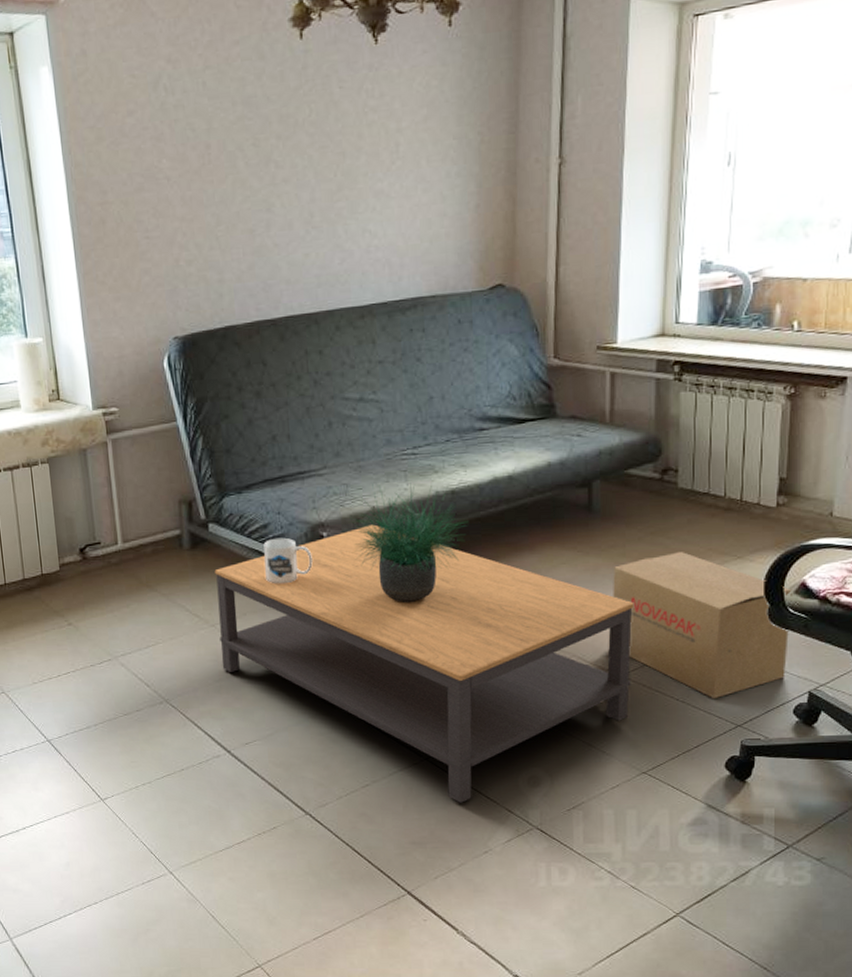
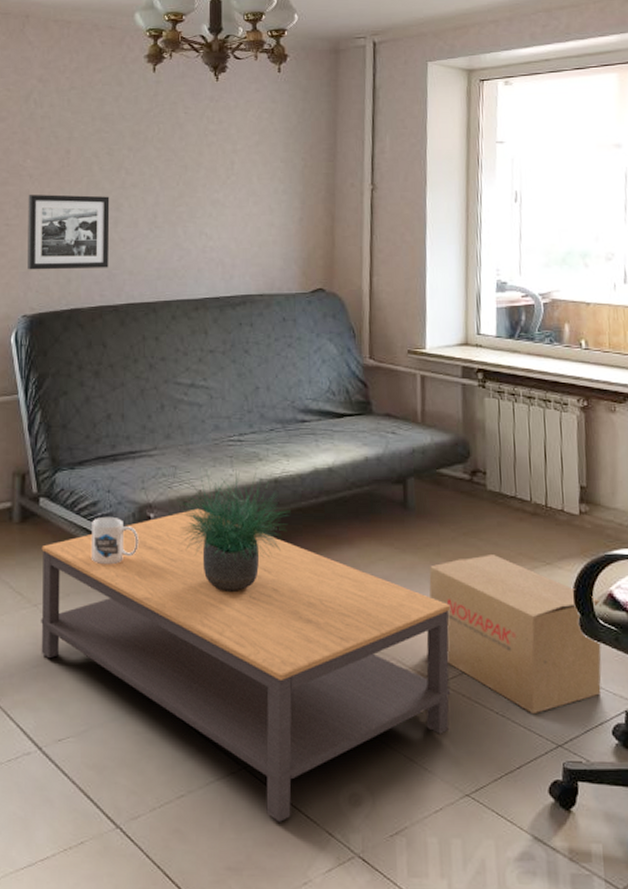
picture frame: none [167,195,263,287] -> present [28,194,110,270]

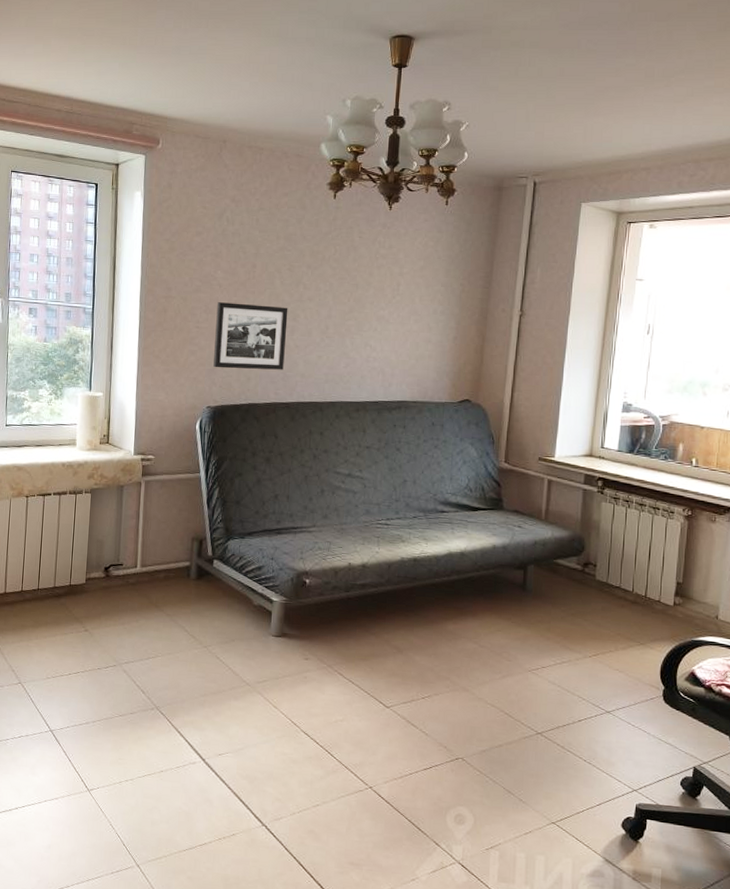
coffee table: present [41,508,451,822] -> none [209,578,555,832]
mug: present [92,516,139,565] -> none [255,579,295,619]
potted plant: present [177,467,291,593] -> none [329,544,426,649]
cardboard box: present [429,555,602,715] -> none [538,633,683,764]

